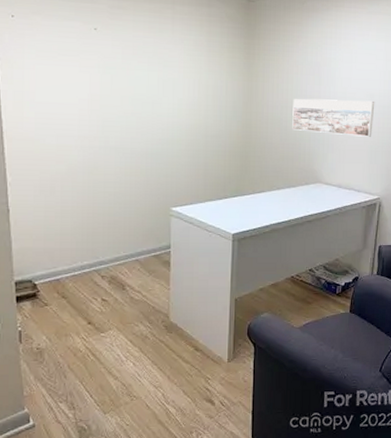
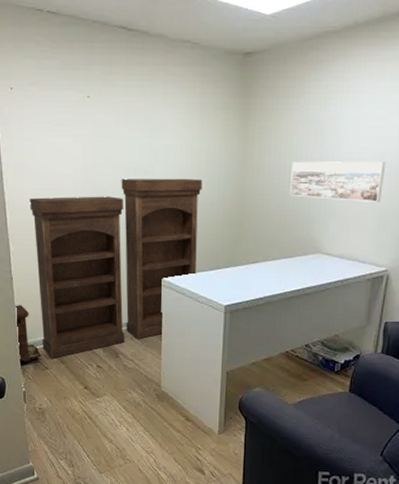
bookcase: none [9,110,210,299] -> present [13,178,202,362]

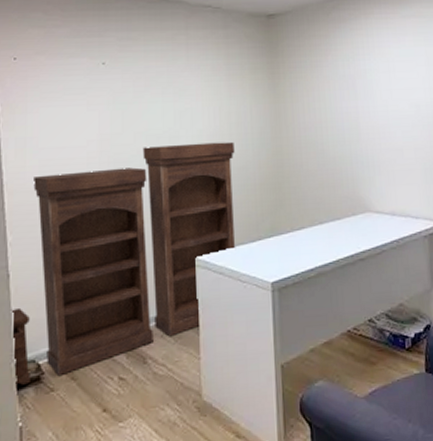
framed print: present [290,161,386,202] -> none [327,111,424,154]

